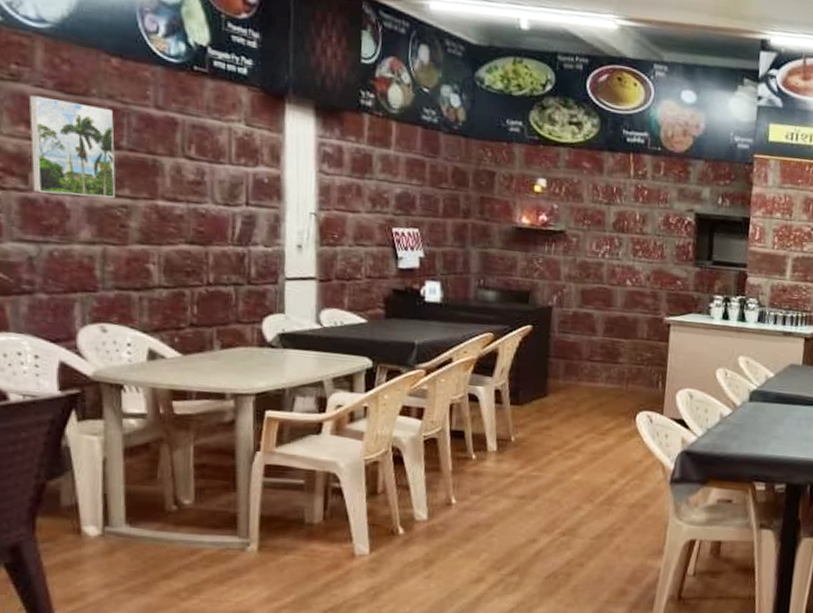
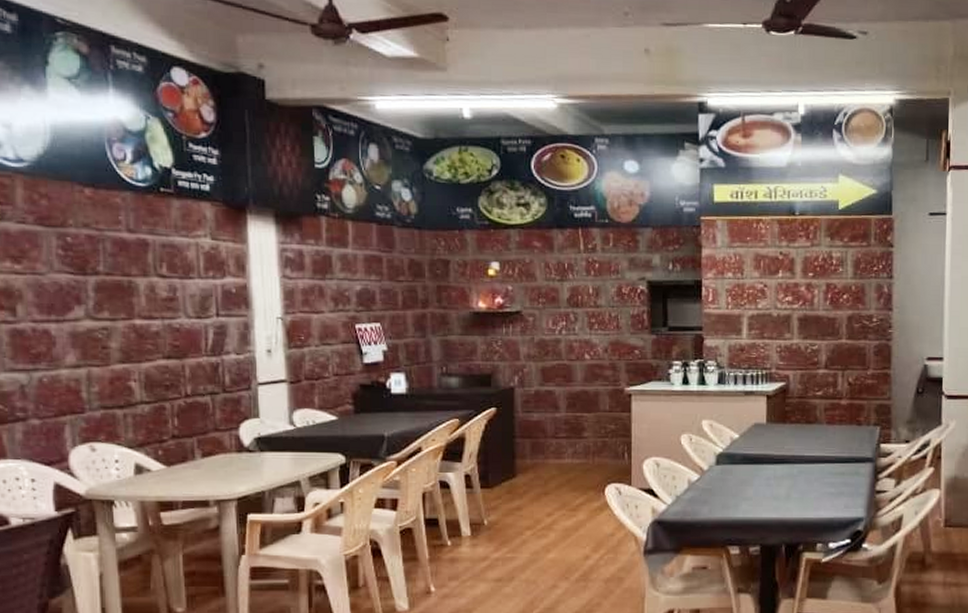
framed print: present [28,95,115,198] -> none [12,231,95,323]

